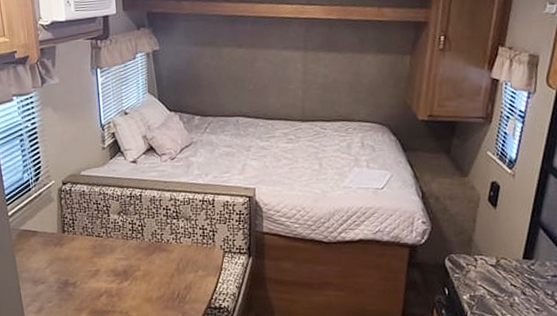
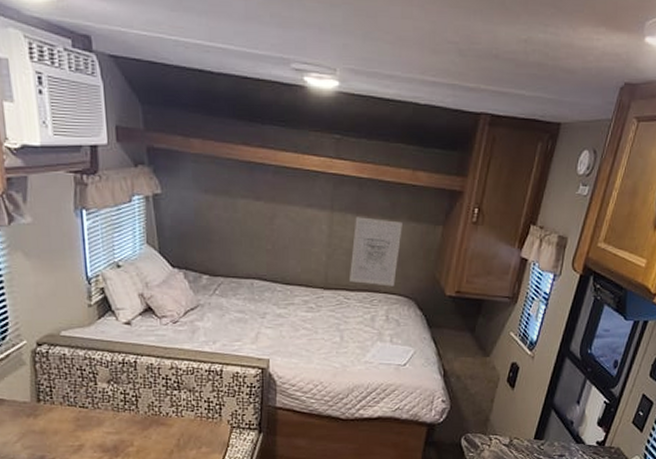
wall art: none [324,53,372,115] -> present [348,217,402,287]

